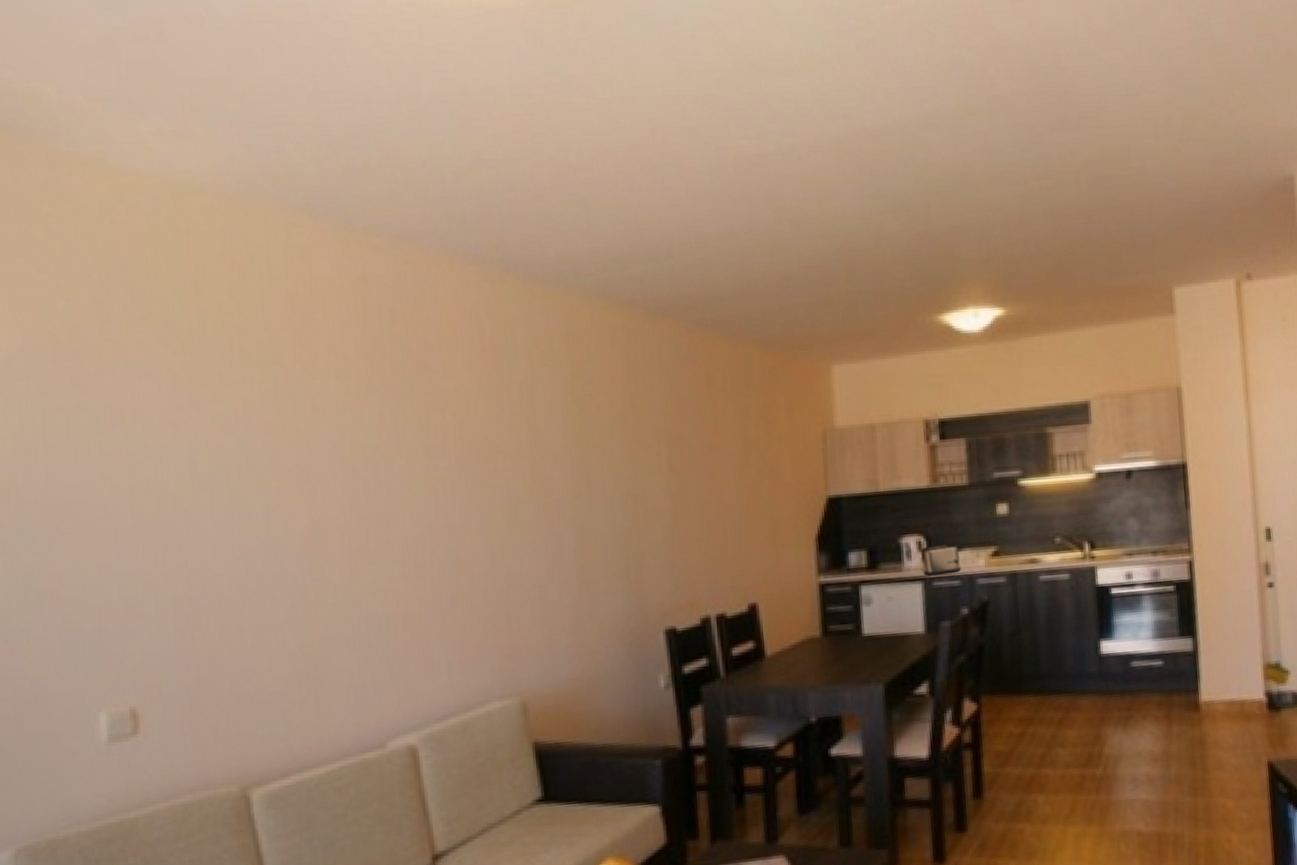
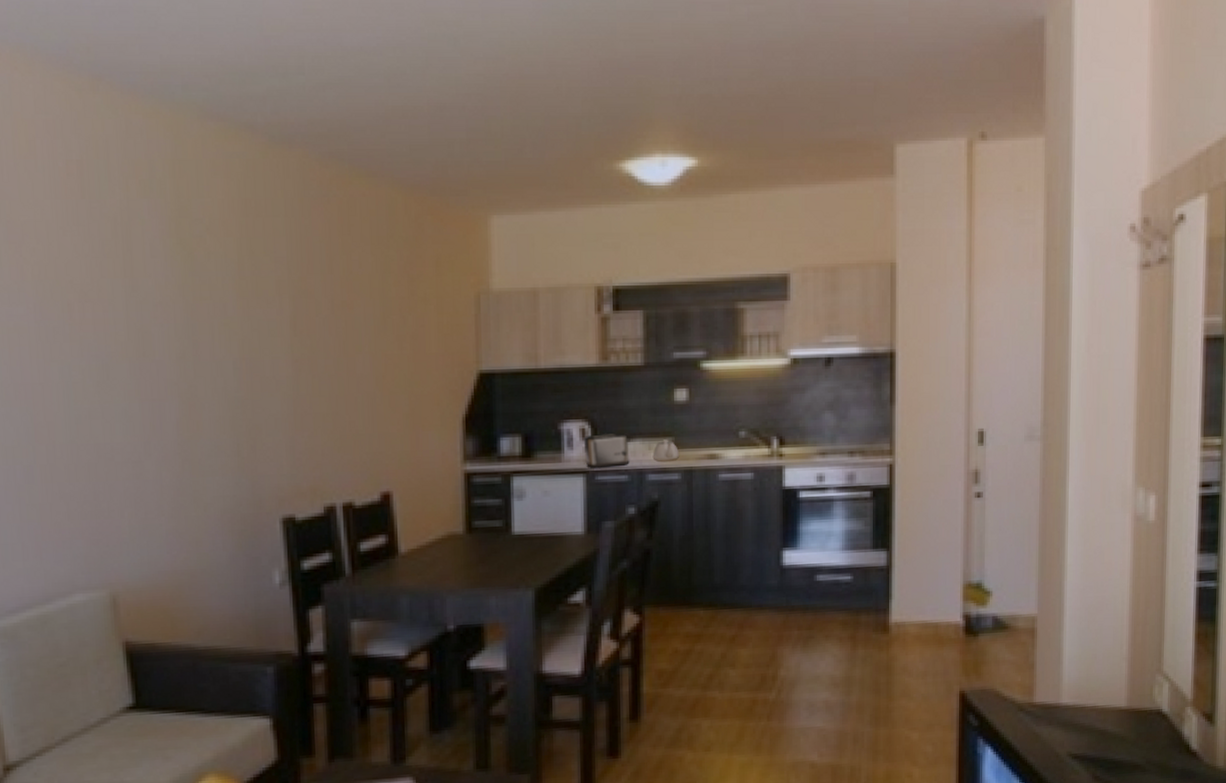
teapot: none [980,548,1005,568] -> present [652,439,680,463]

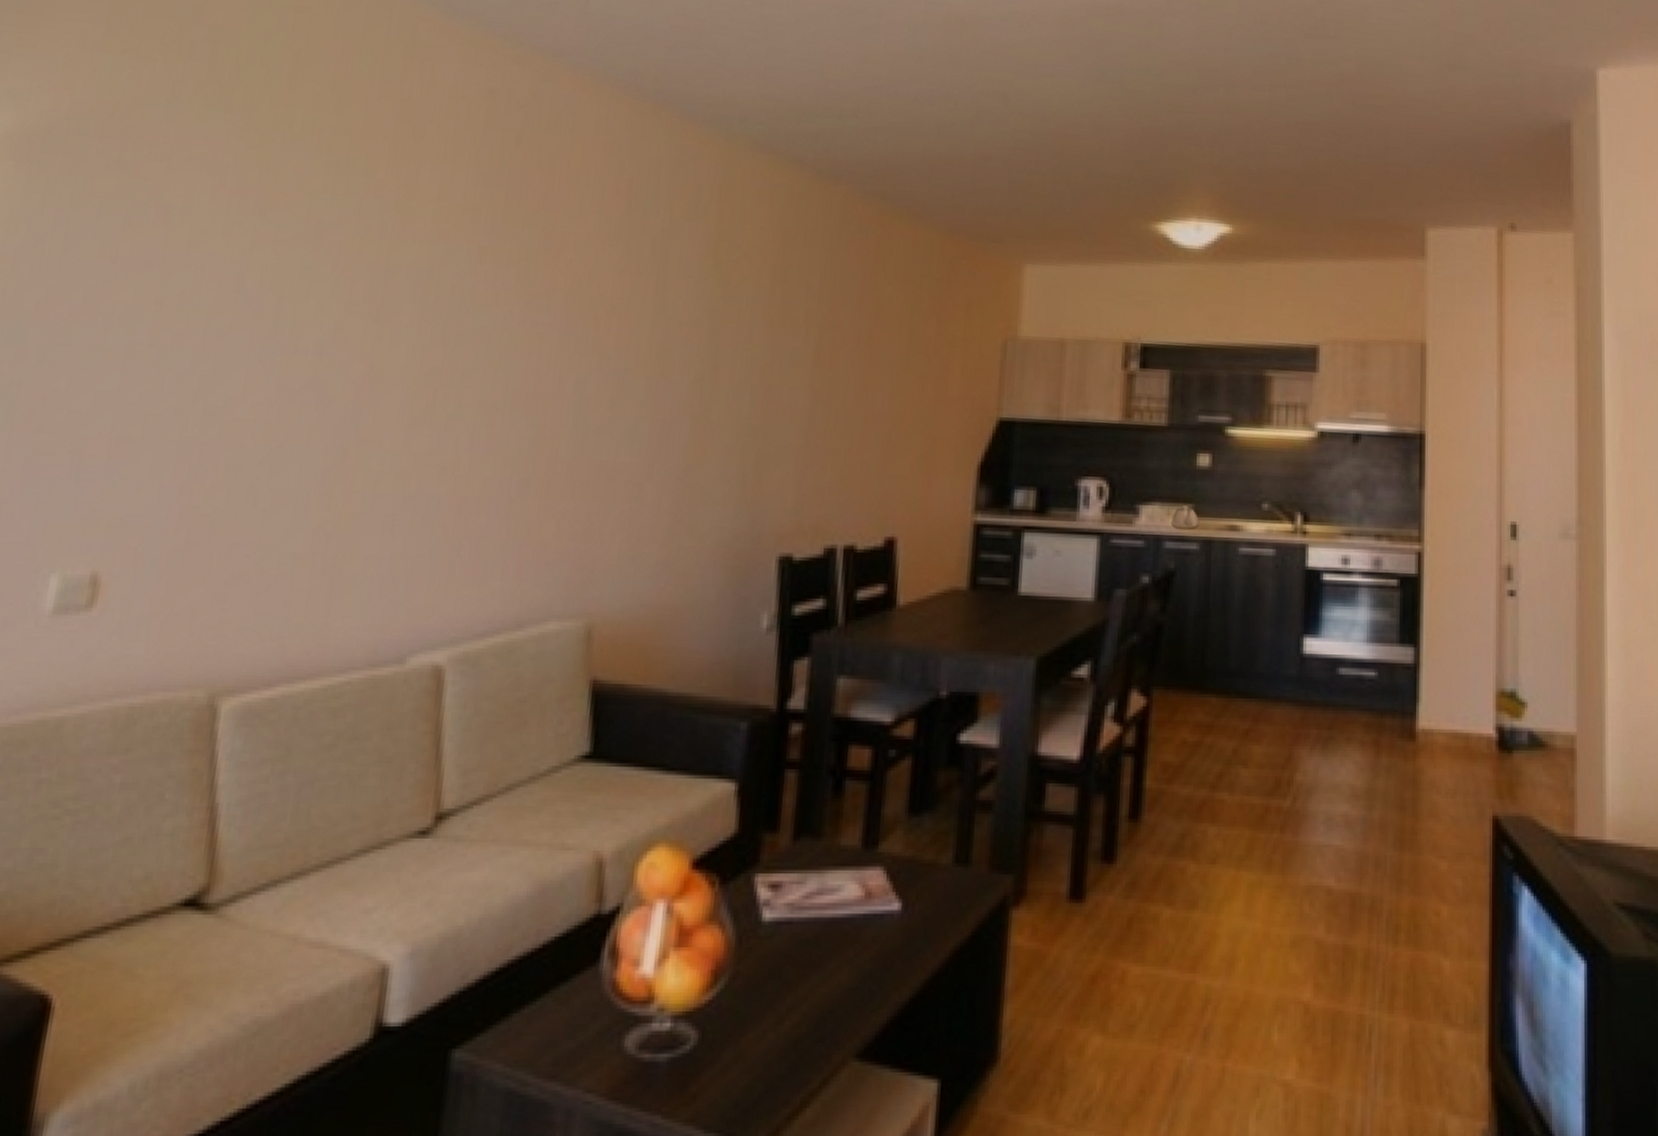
toaster: present [583,432,631,469] -> none [1100,493,1149,532]

